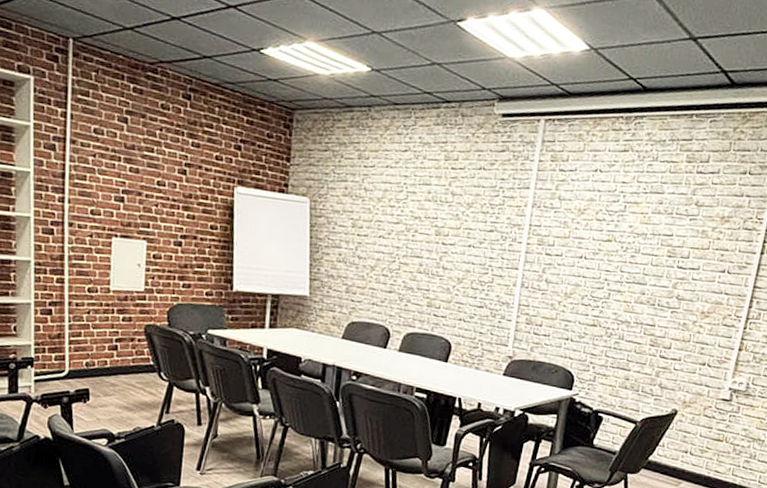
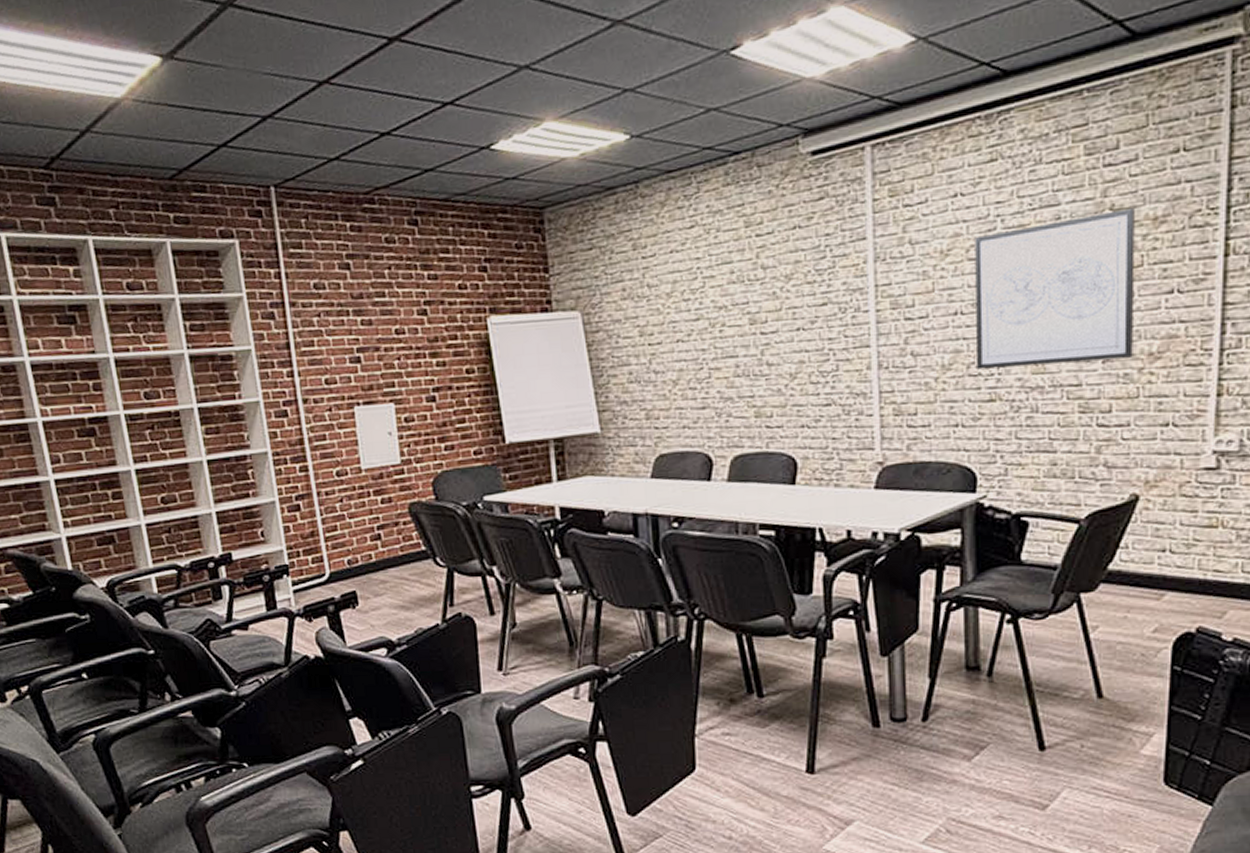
wall art: none [588,204,711,313] -> present [975,208,1135,370]

